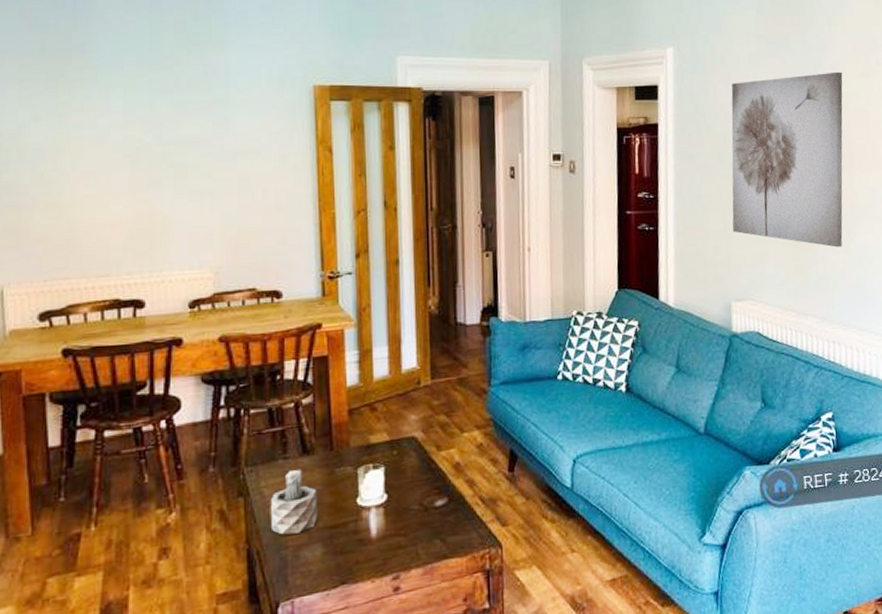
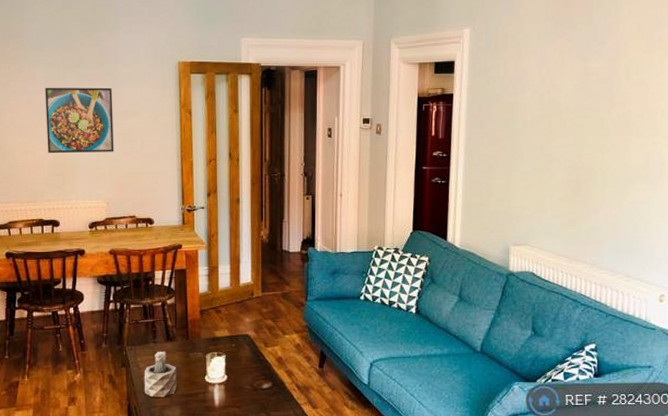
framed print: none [123,119,225,209] -> present [45,87,114,154]
wall art: present [731,72,843,248] -> none [514,48,625,204]

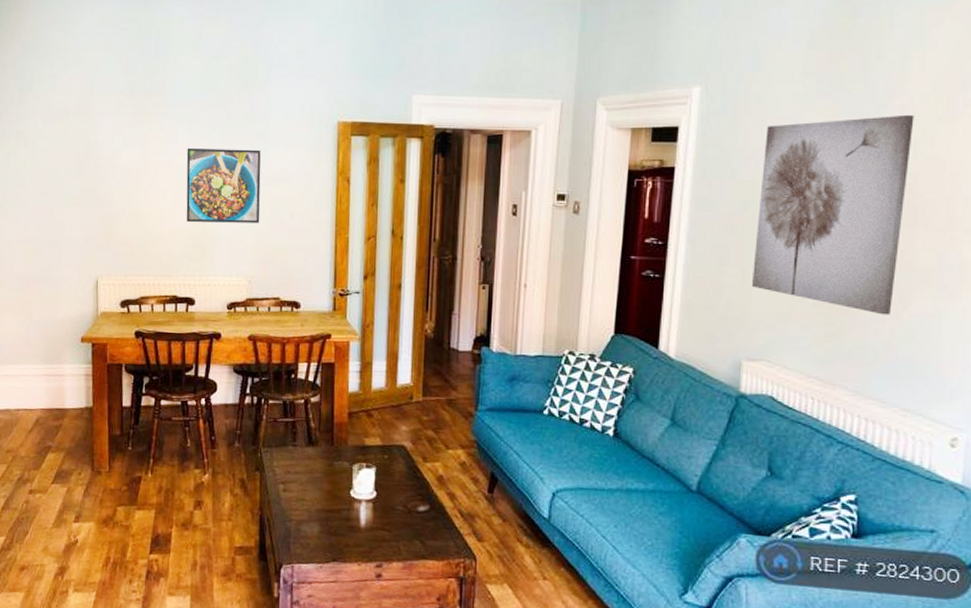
succulent plant: present [144,351,177,397] -> none [279,456,318,511]
wall art: none [514,48,625,204] -> present [751,114,914,315]

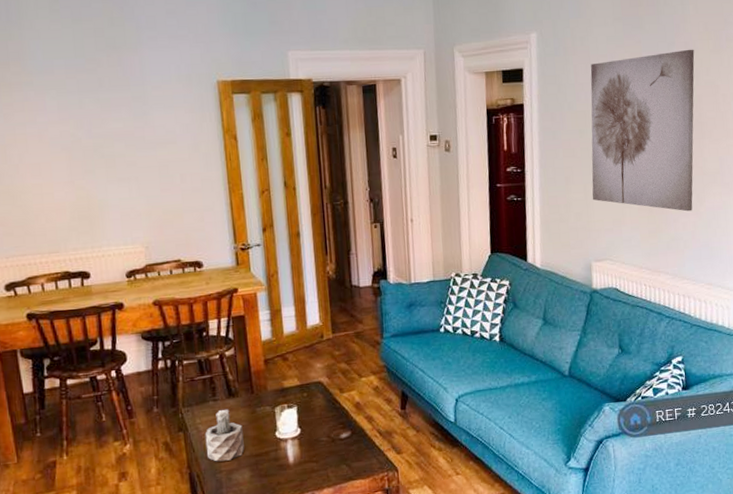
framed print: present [186,147,261,223] -> none [58,114,150,195]
succulent plant: none [279,456,318,511] -> present [205,408,244,462]

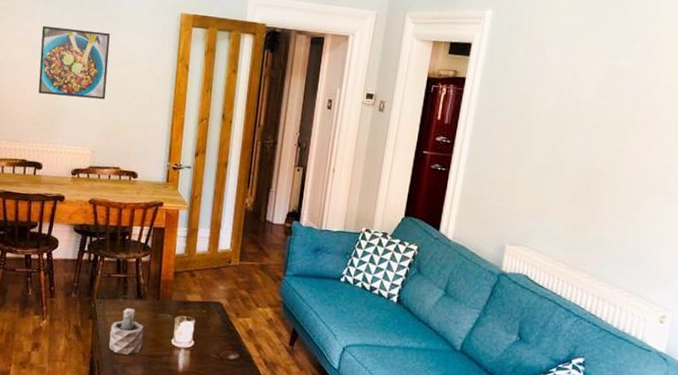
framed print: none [58,114,150,195] -> present [38,25,110,100]
wall art: present [590,49,695,212] -> none [518,48,660,214]

